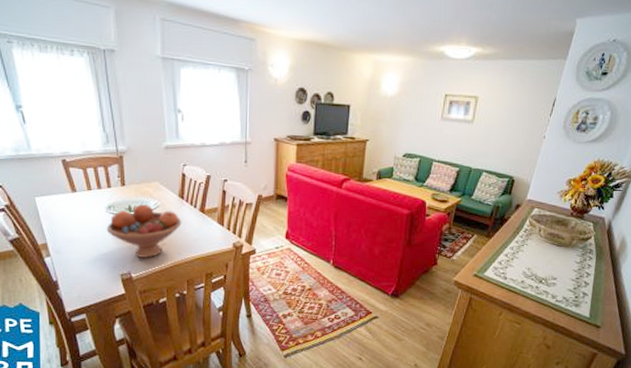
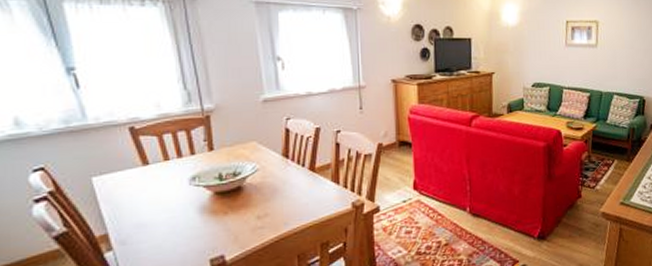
fruit bowl: present [106,204,182,258] -> none [190,170,288,236]

